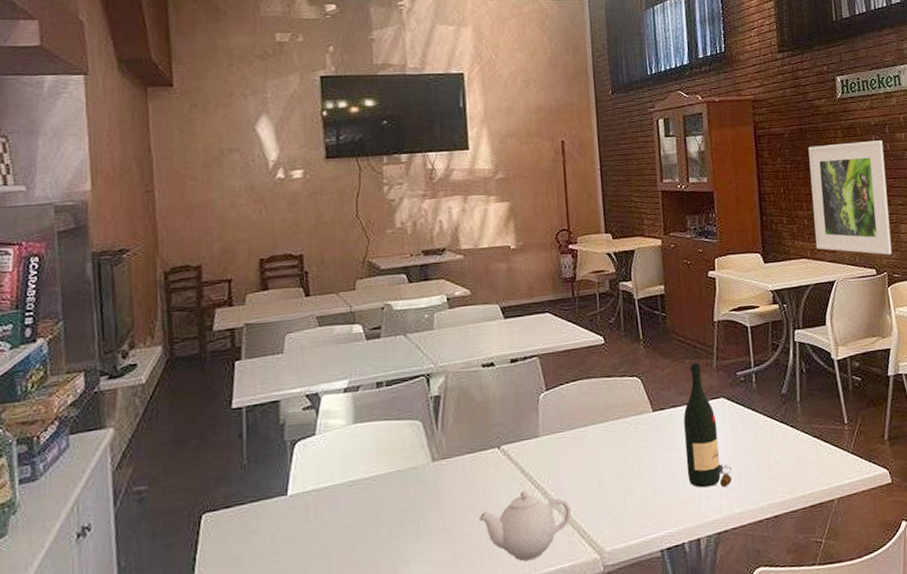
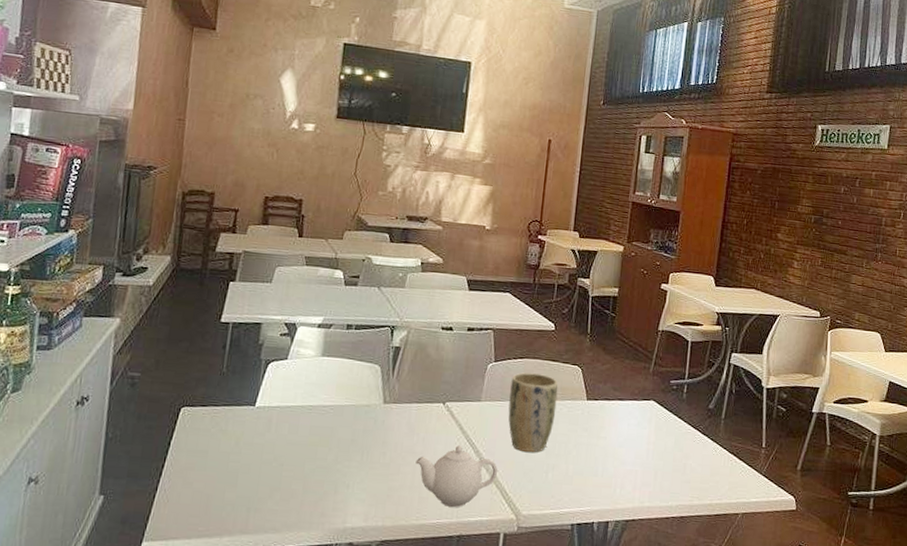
plant pot: none [568,393,622,482] -> present [508,372,558,452]
wine bottle: present [683,362,732,488] -> none [608,364,650,481]
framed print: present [808,140,892,255] -> none [767,186,851,301]

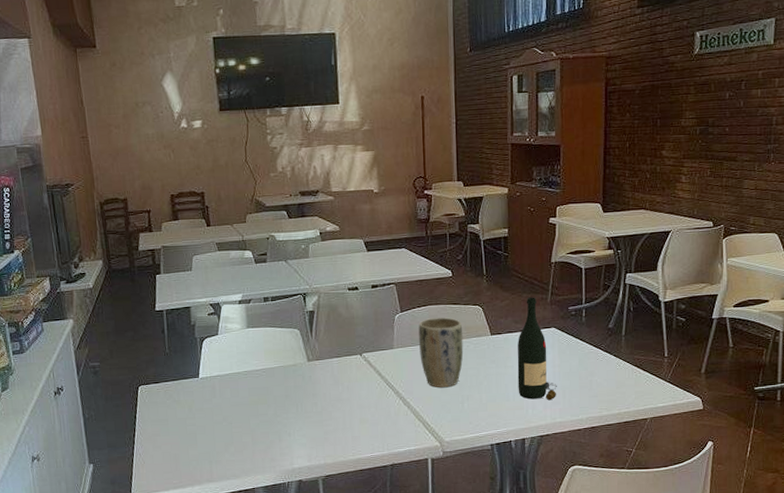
teapot: present [415,445,498,508] -> none [344,389,418,442]
wine bottle: none [608,364,650,481] -> present [517,297,557,401]

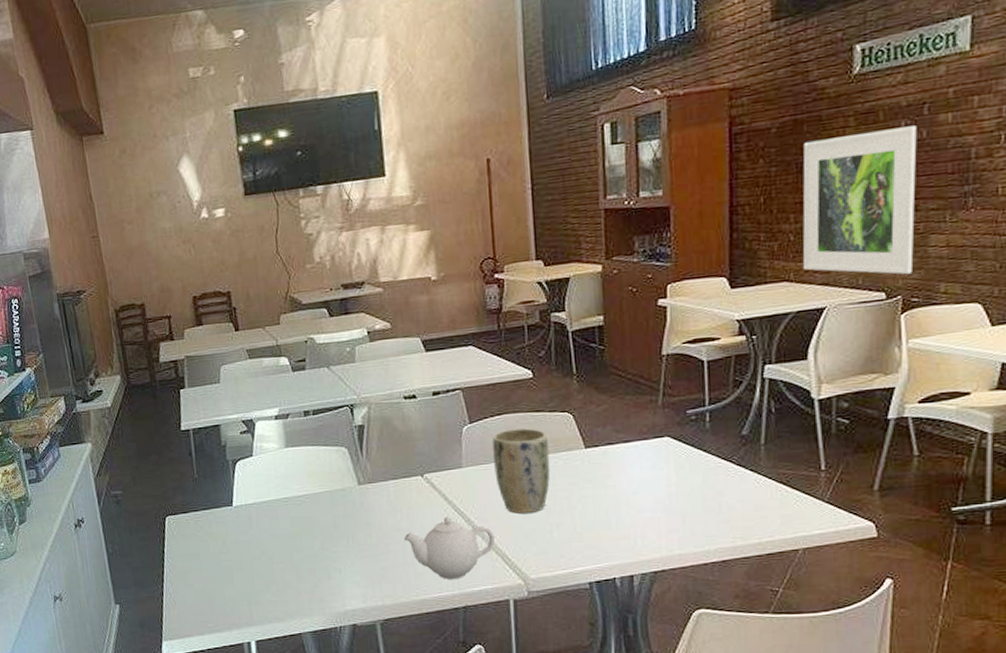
teapot: none [344,389,418,442] -> present [404,516,495,580]
wine bottle: present [517,297,557,401] -> none [619,399,674,528]
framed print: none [655,97,737,209] -> present [802,125,917,275]

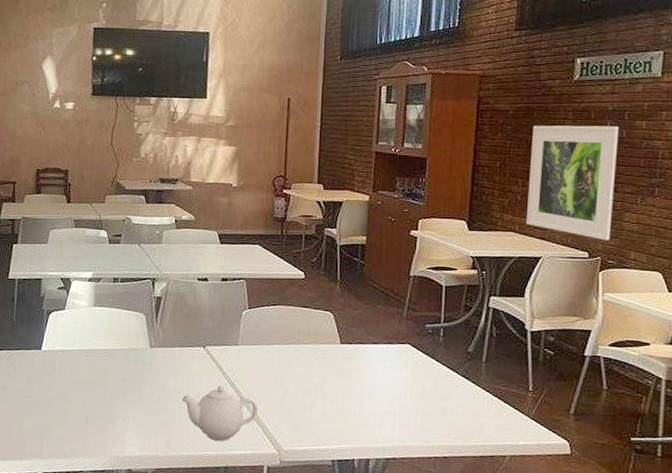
plant pot: present [492,428,551,513] -> none [264,318,312,393]

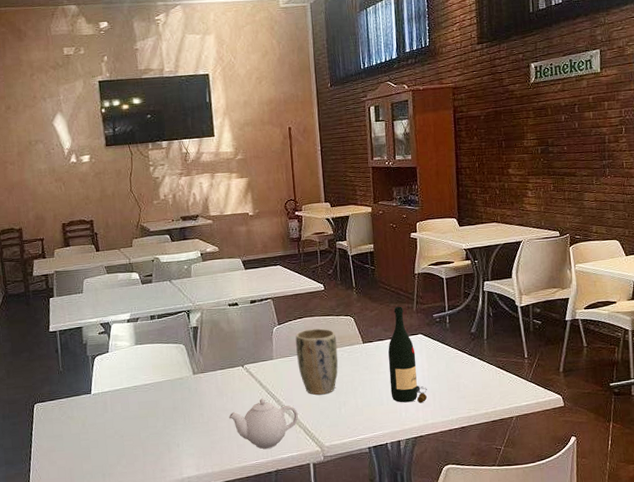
plant pot: none [264,318,312,393] -> present [295,328,339,395]
wine bottle: none [365,309,408,422] -> present [388,306,427,403]
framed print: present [525,125,619,240] -> none [502,119,575,219]

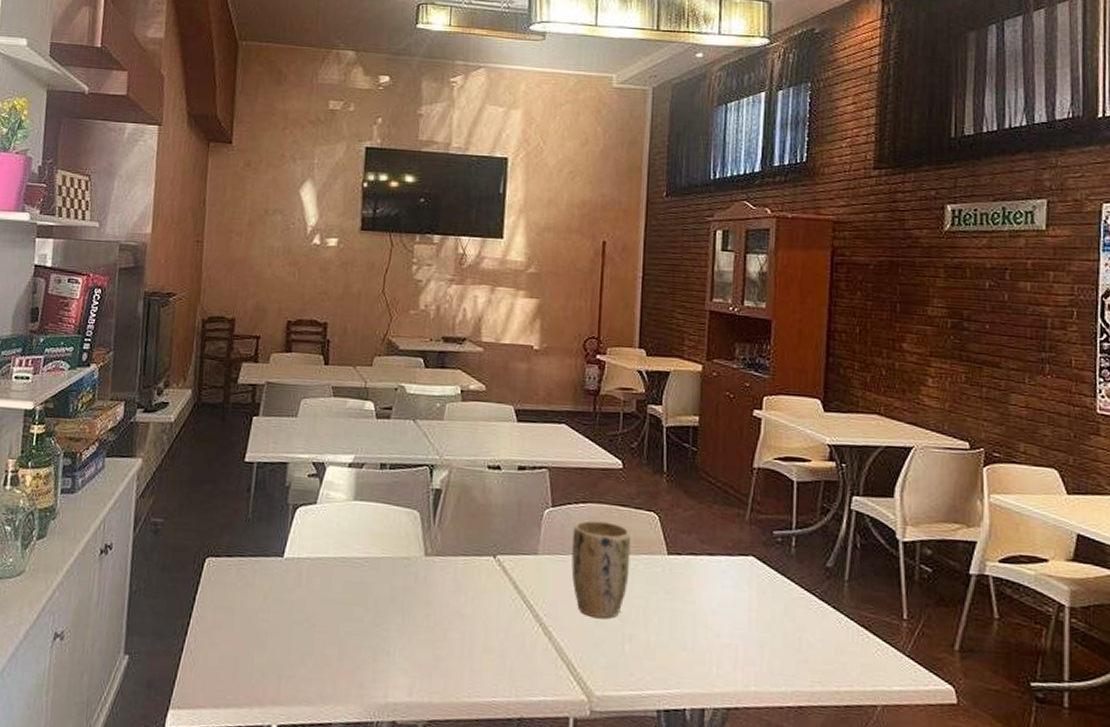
teapot: present [229,398,298,449] -> none [464,607,562,684]
wine bottle: present [388,306,427,403] -> none [699,510,753,659]

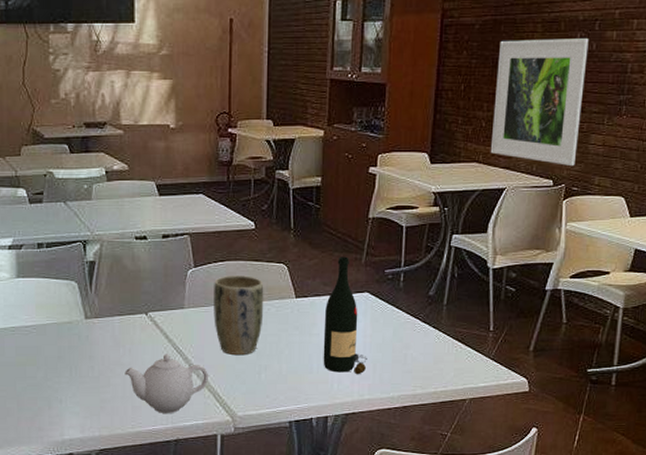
teapot: none [464,607,562,684] -> present [125,354,208,414]
wine bottle: none [699,510,753,659] -> present [323,256,367,375]
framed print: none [893,283,1000,428] -> present [490,38,589,166]

